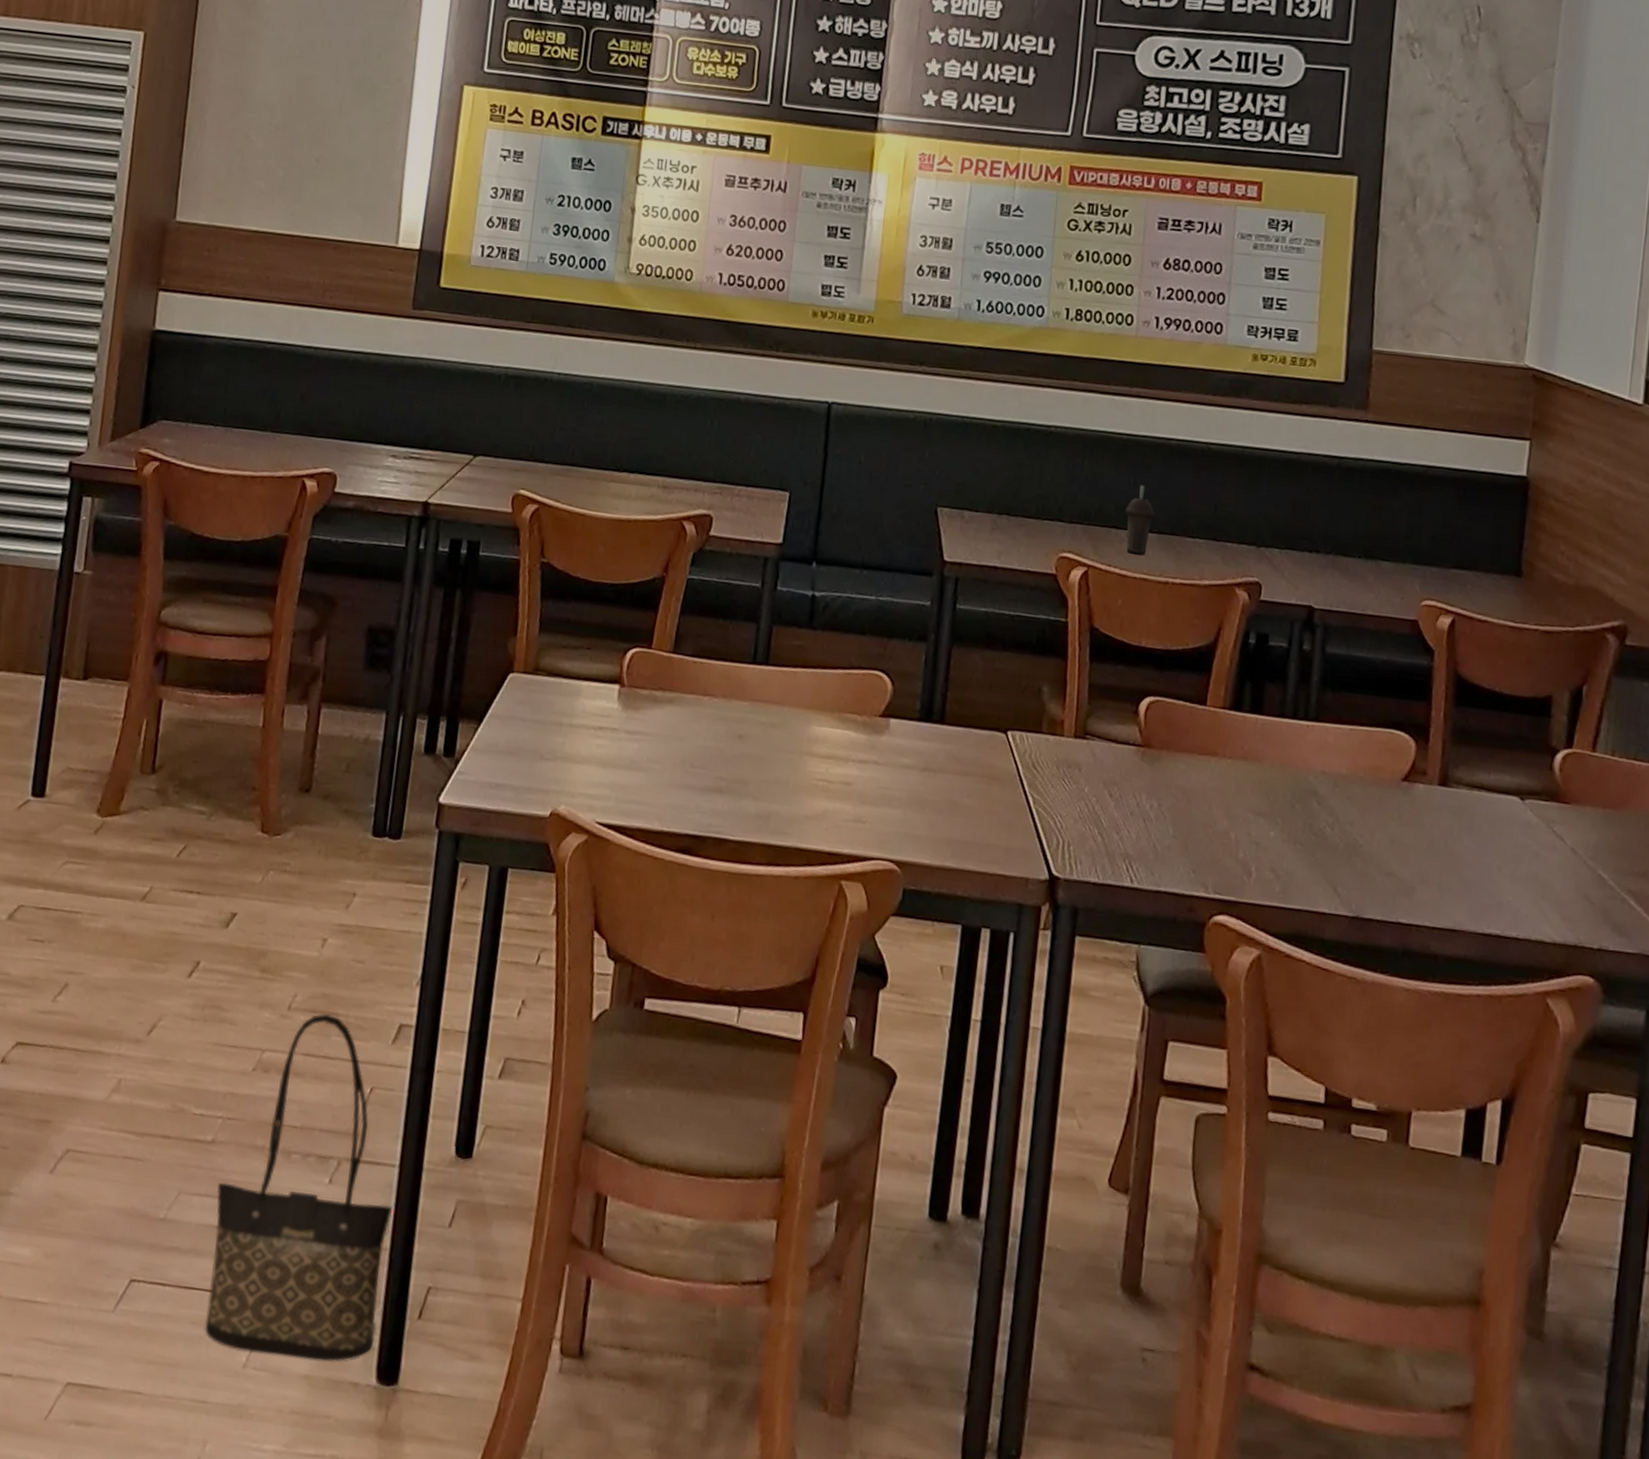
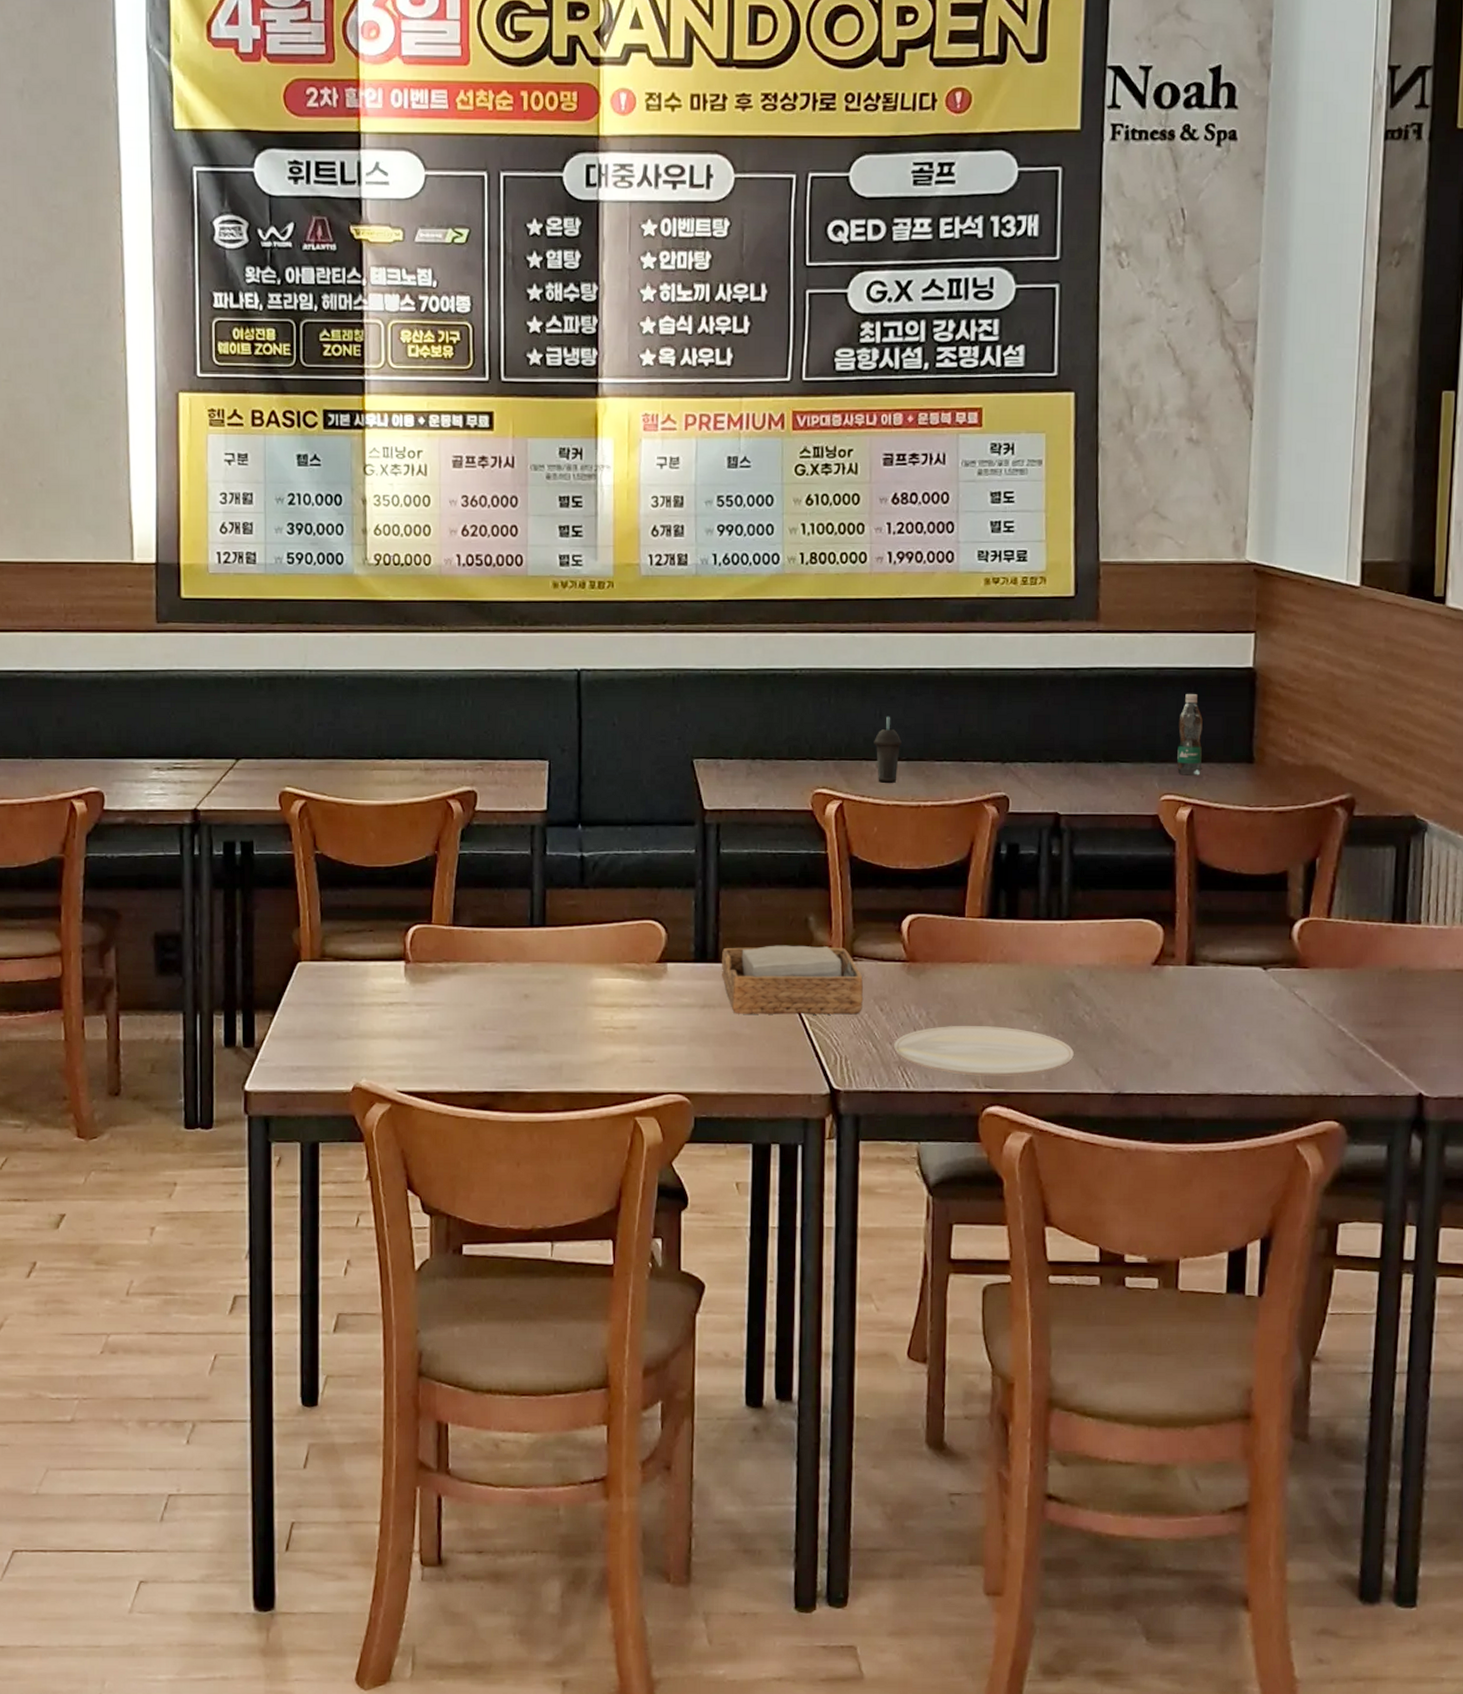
tote bag: present [205,1013,393,1361] -> none [82,1294,250,1598]
napkin holder: none [946,709,1094,798] -> present [722,945,864,1015]
plate: none [1120,821,1312,885] -> present [894,1025,1074,1076]
bottle: none [1440,496,1471,584] -> present [1177,694,1203,777]

